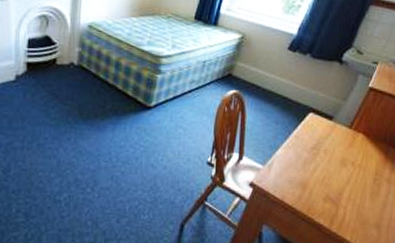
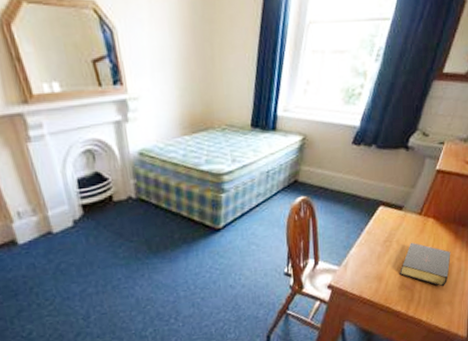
bible: none [325,154,380,207] -> present [400,242,451,287]

